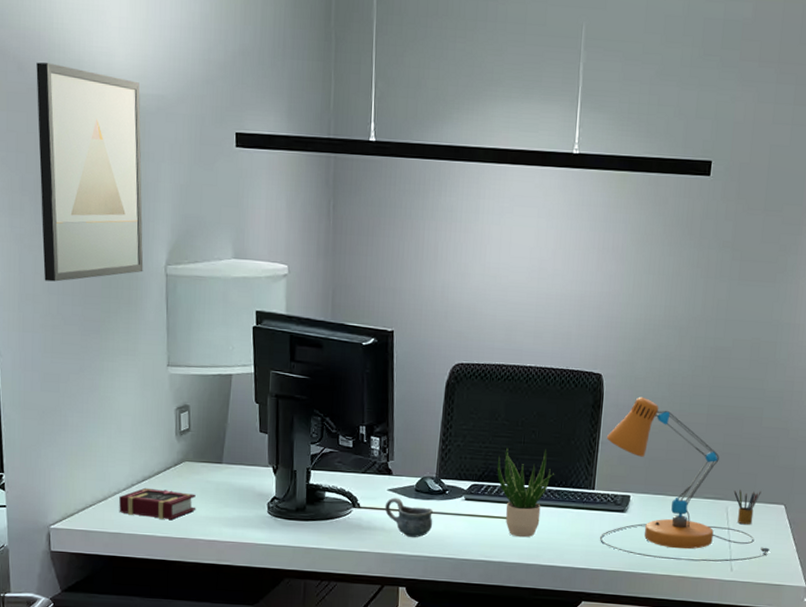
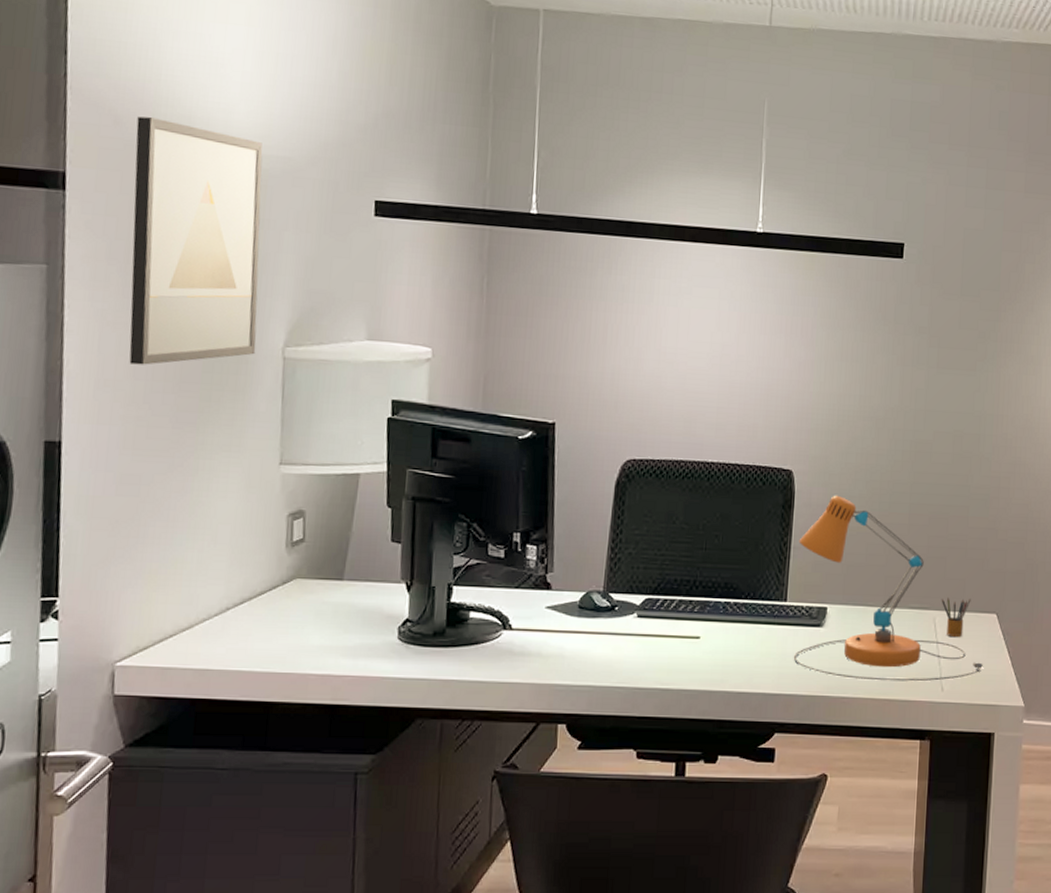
book: present [119,487,196,520] -> none [208,611,308,650]
mug: present [384,497,434,538] -> none [541,616,601,664]
potted plant: present [497,448,555,538] -> none [674,555,742,660]

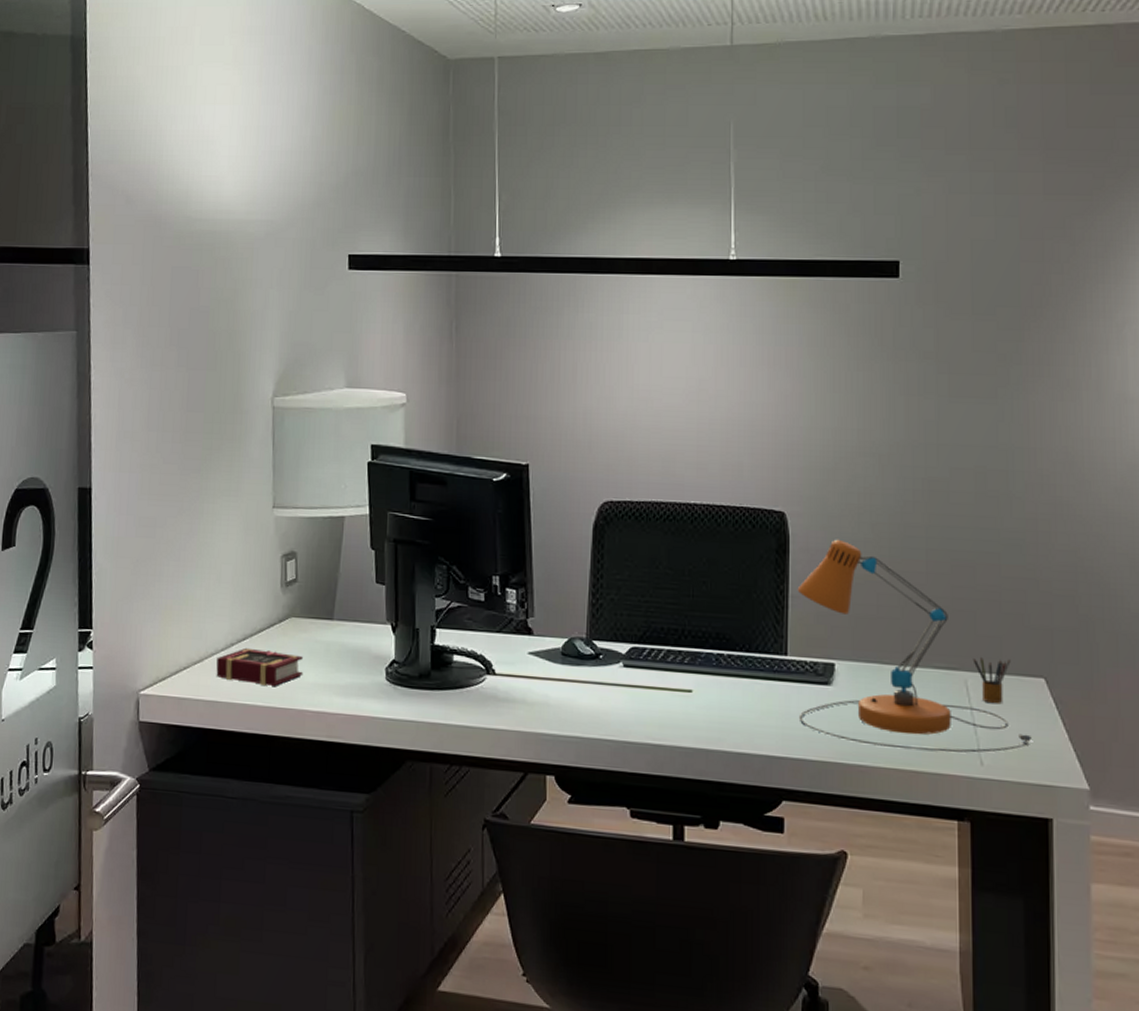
wall art: present [129,116,263,365] -> none [143,195,249,418]
book: none [208,611,308,650] -> present [216,647,303,686]

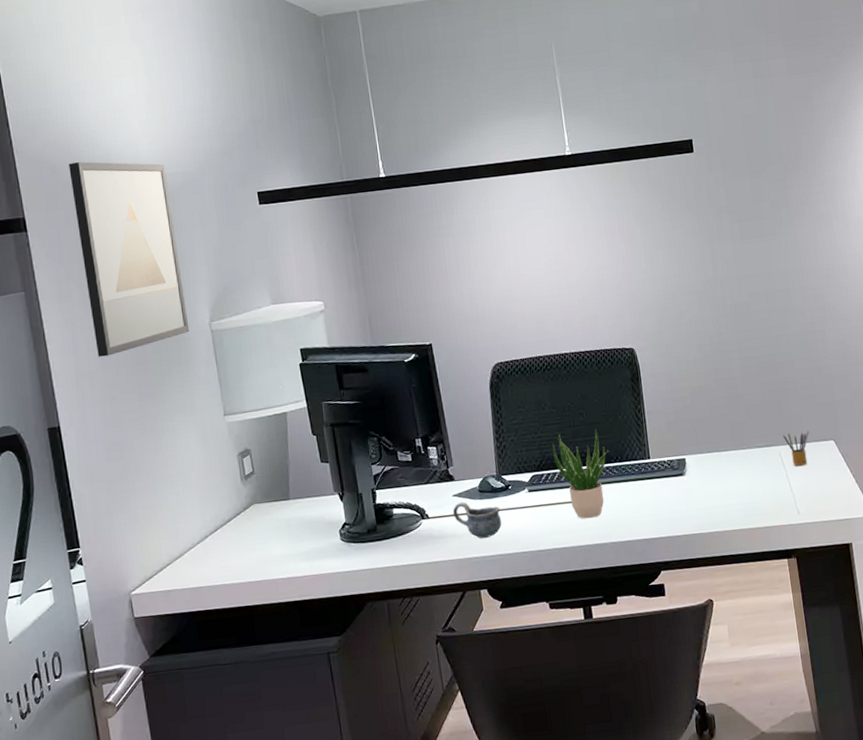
wall art: none [143,195,249,418] -> present [69,162,190,357]
book: present [216,647,303,686] -> none [195,534,271,567]
mug: none [525,662,585,714] -> present [452,501,502,539]
potted plant: none [661,602,735,716] -> present [552,428,609,519]
desk lamp: present [797,539,1032,753] -> none [650,362,831,516]

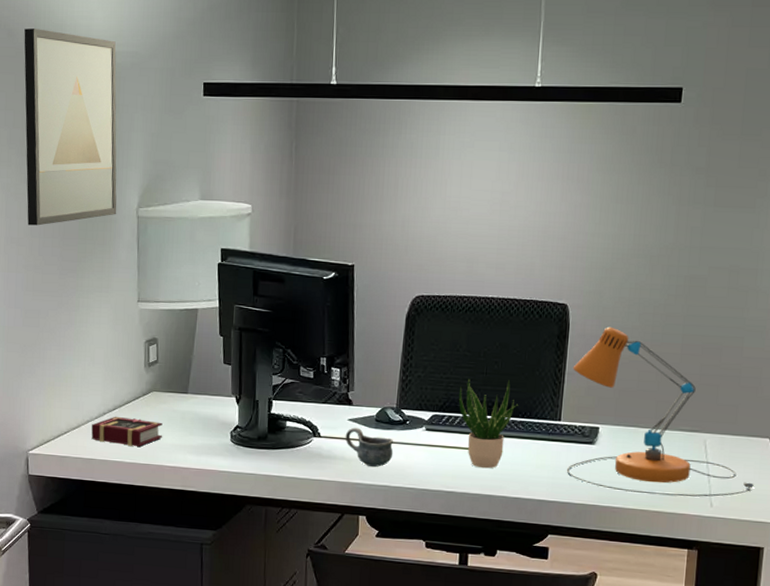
book: none [195,534,271,567] -> present [91,416,163,447]
desk lamp: none [650,362,831,516] -> present [566,326,754,497]
pencil box: present [782,431,809,467] -> none [712,422,743,459]

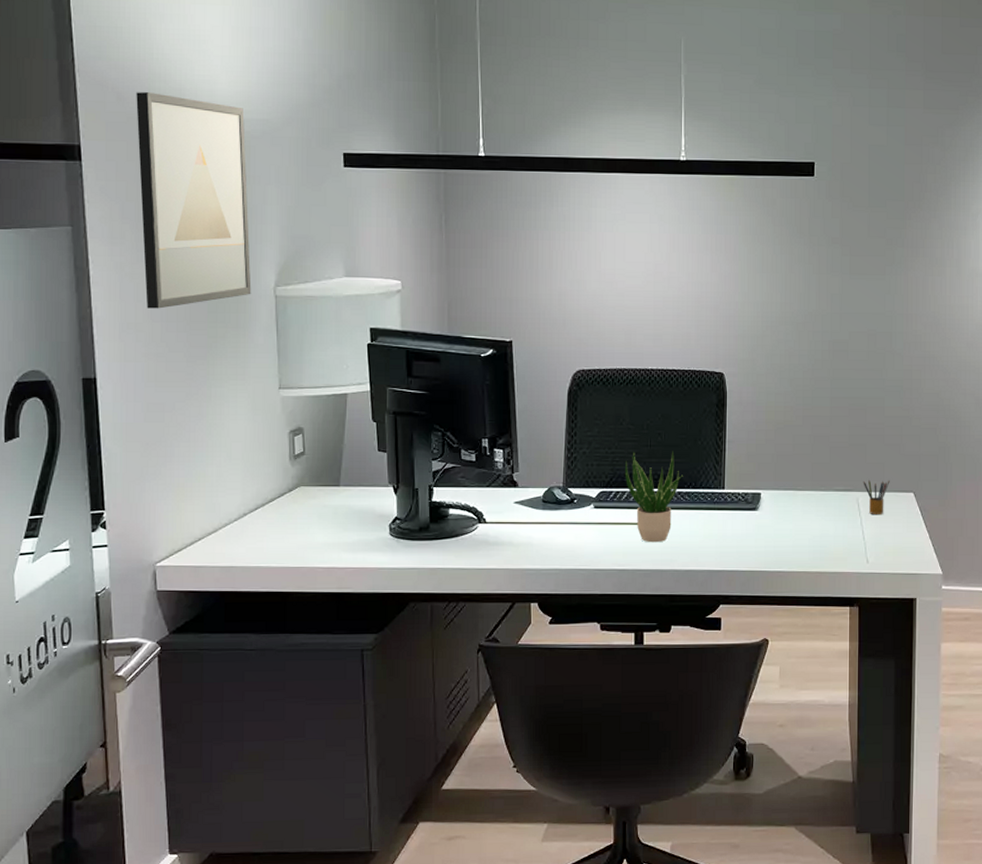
book: present [91,416,163,447] -> none [231,516,314,548]
mug: present [345,427,394,468] -> none [512,510,563,551]
desk lamp: present [566,326,754,497] -> none [732,393,903,556]
pencil box: none [712,422,743,459] -> present [863,480,890,515]

